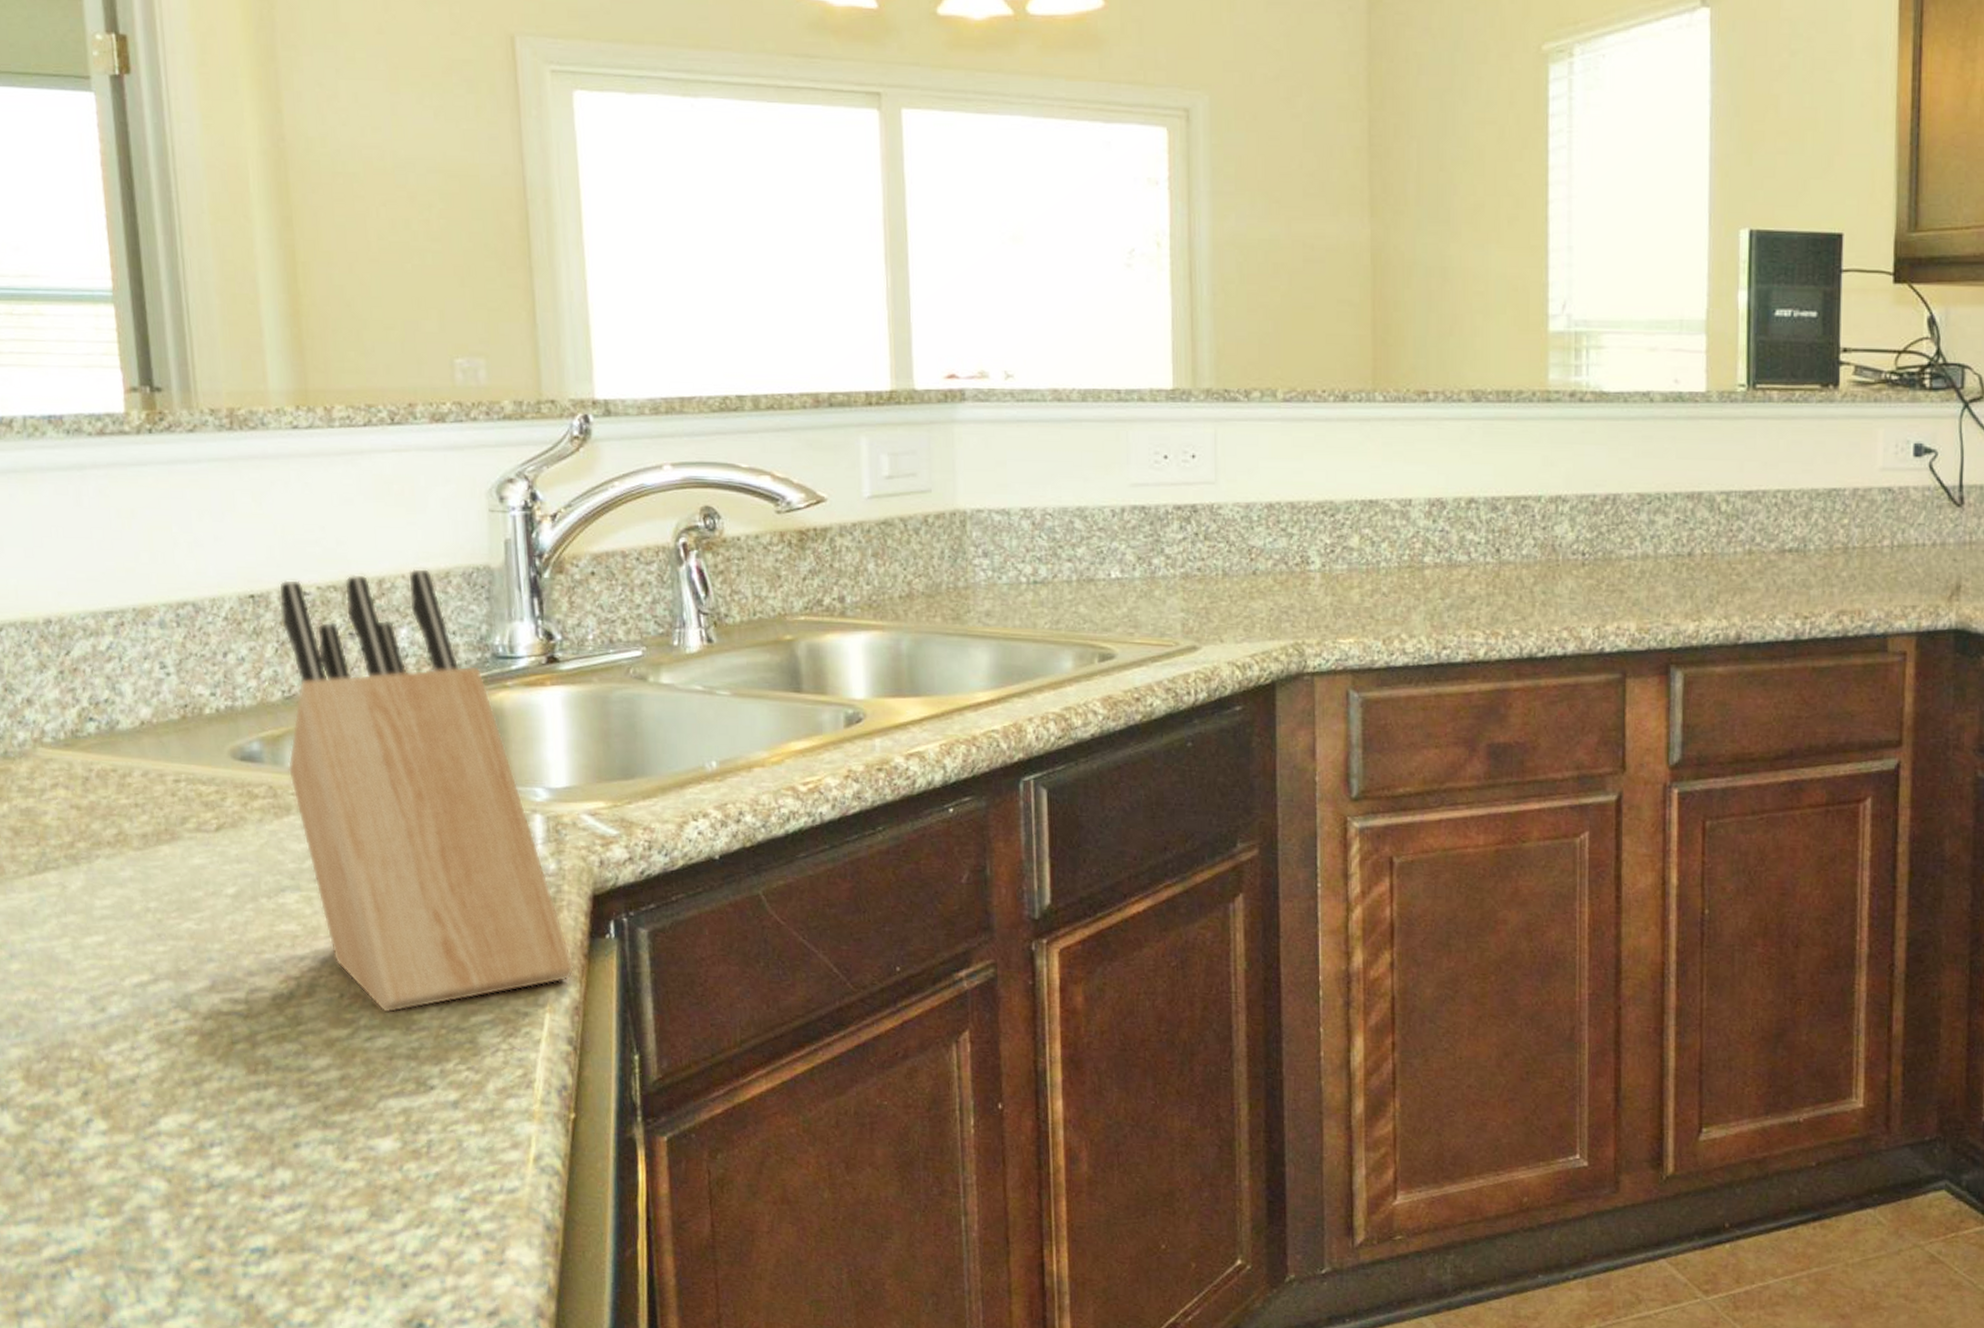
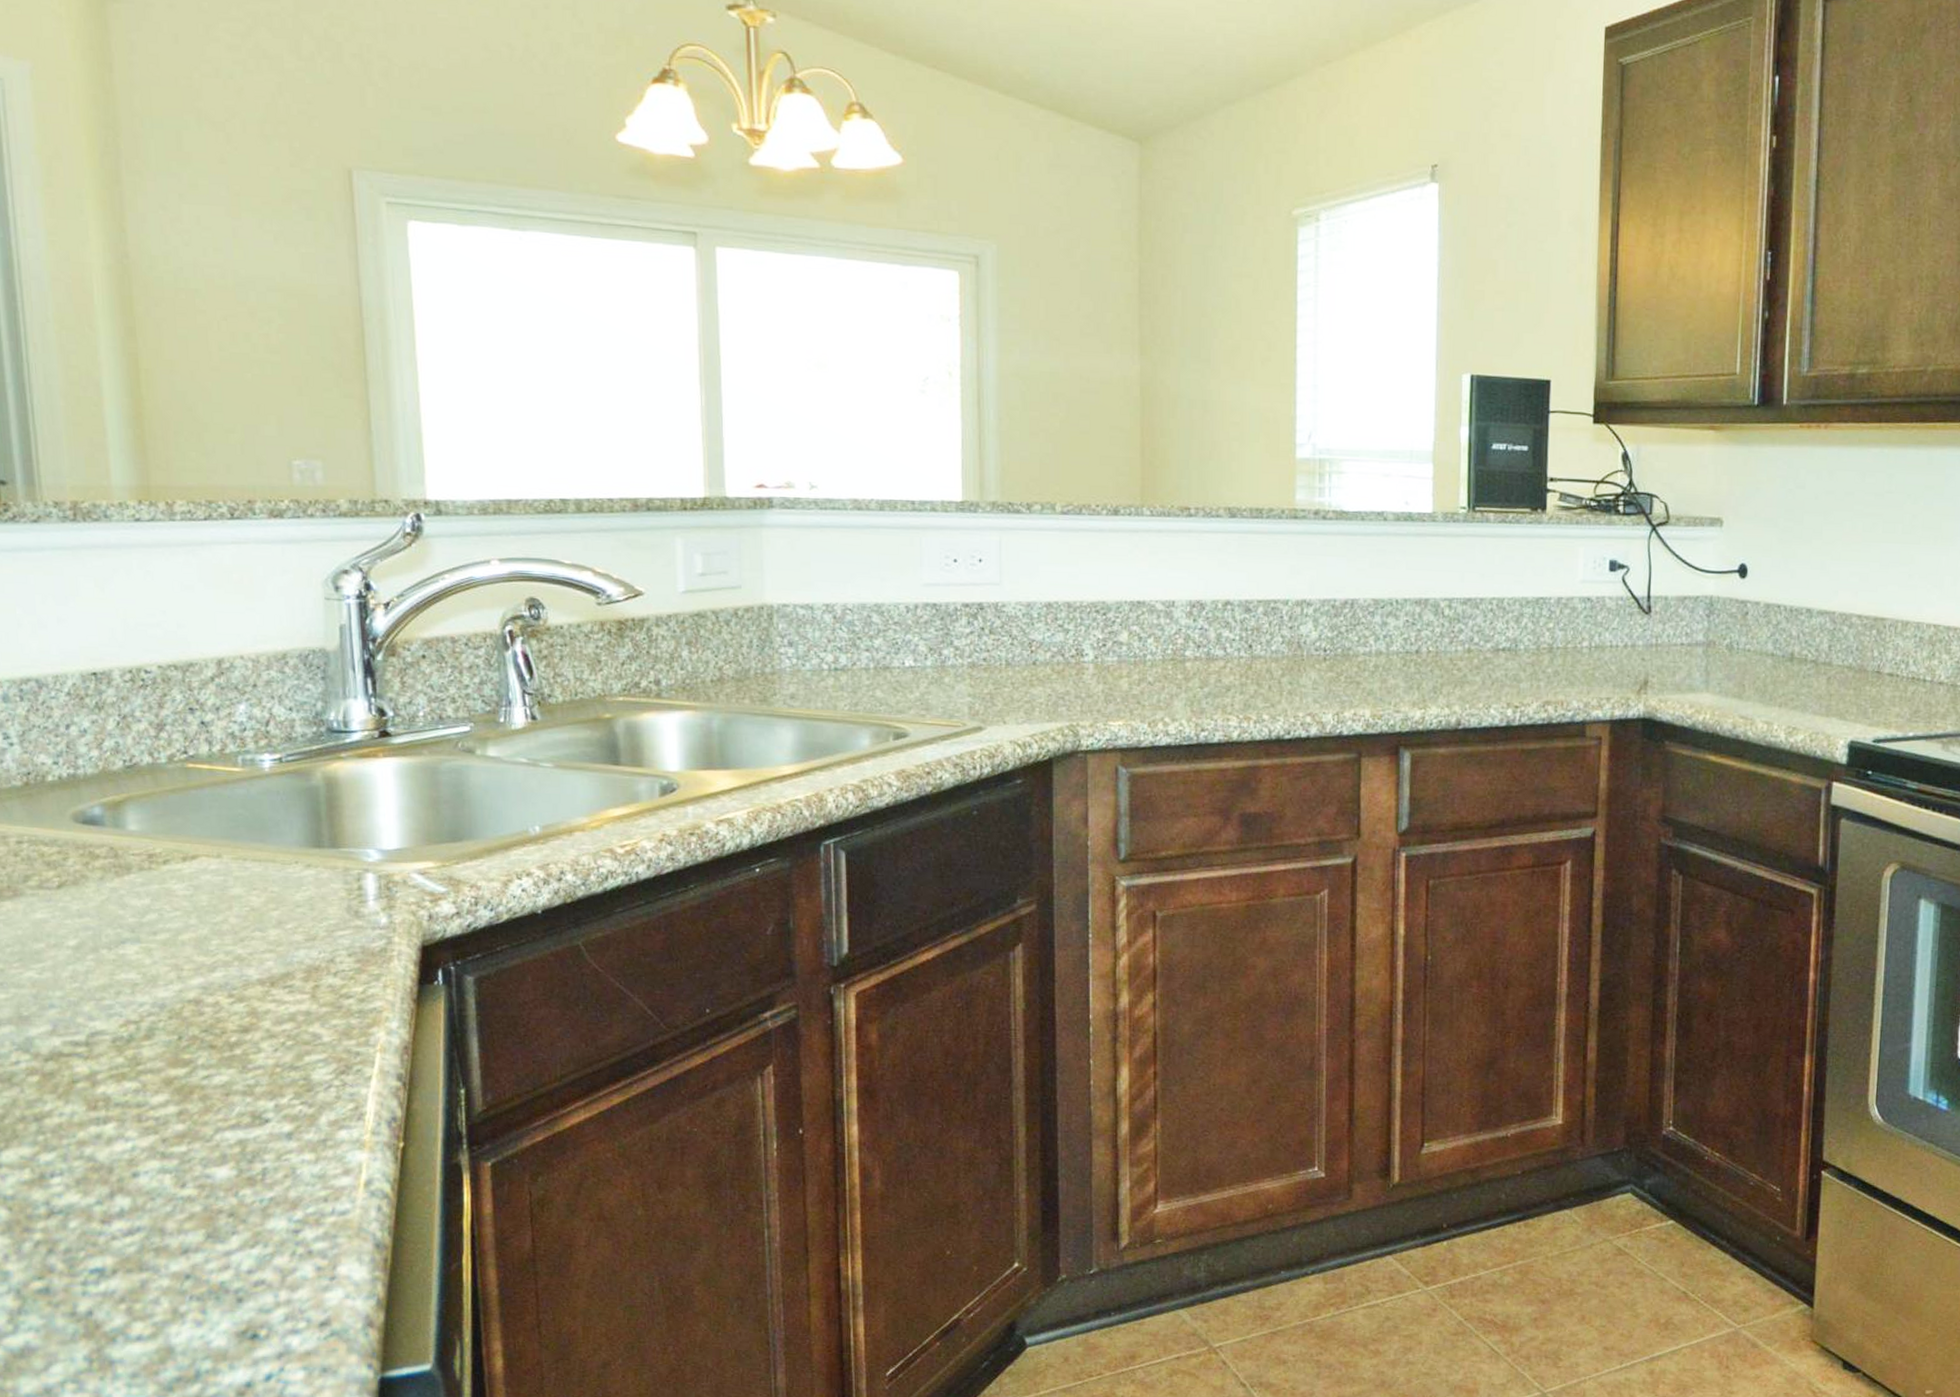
knife block: present [278,567,575,1013] -> none [120,649,404,1053]

